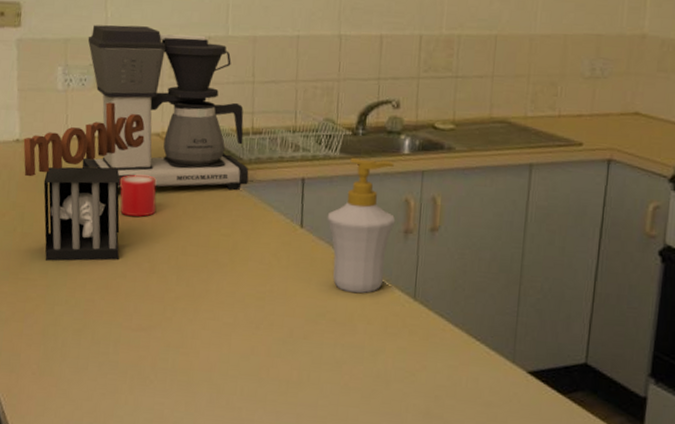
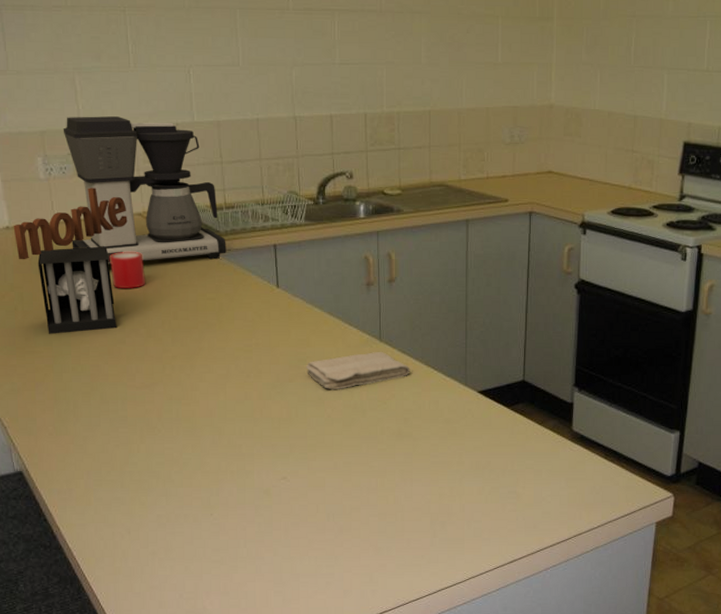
washcloth: none [324,312,448,354] -> present [305,351,410,390]
soap bottle: present [327,158,396,294] -> none [299,225,358,340]

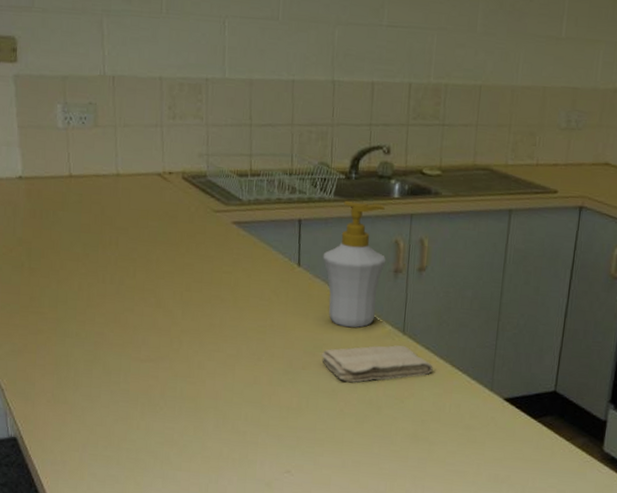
knife block: present [13,188,128,334] -> none [26,141,146,296]
coffee maker: present [63,116,226,264] -> none [85,62,248,230]
mug: present [110,252,146,288] -> none [124,213,160,254]
soap bottle: none [299,225,358,340] -> present [322,201,386,328]

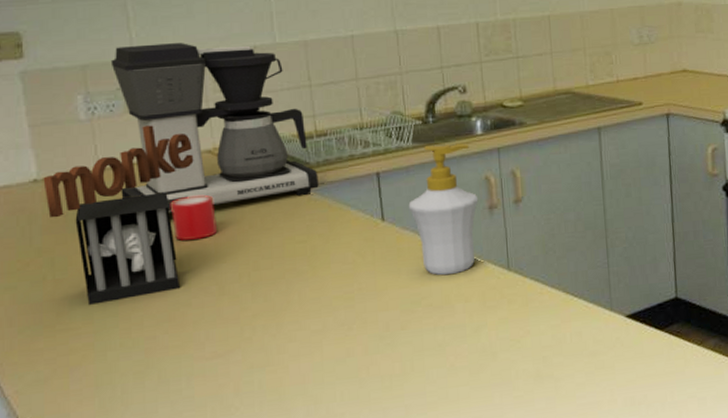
knife block: none [26,141,146,296] -> present [43,125,194,305]
coffee maker: none [85,62,248,230] -> present [110,43,319,213]
mug: none [124,213,160,254] -> present [171,195,218,240]
washcloth: present [321,345,433,383] -> none [420,282,546,334]

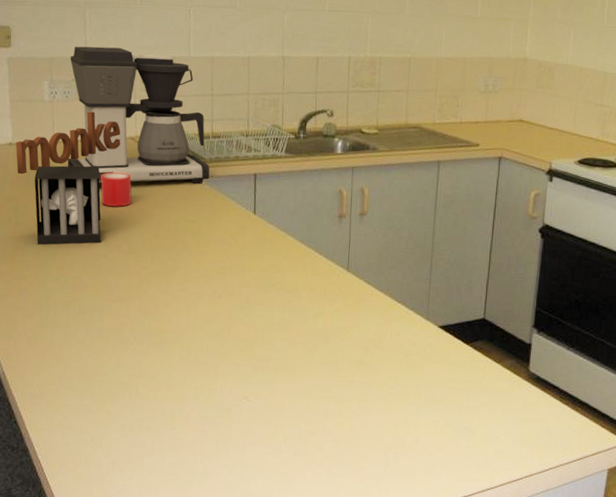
soap bottle: present [408,144,479,275] -> none [275,157,332,267]

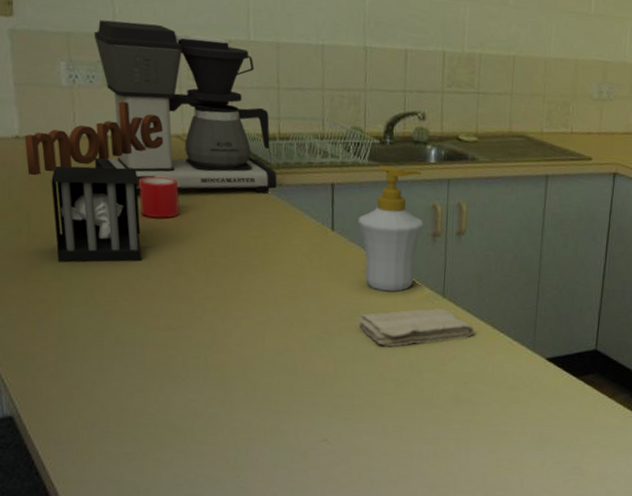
washcloth: none [274,281,375,316] -> present [358,308,475,348]
soap bottle: none [275,157,332,267] -> present [357,166,424,292]

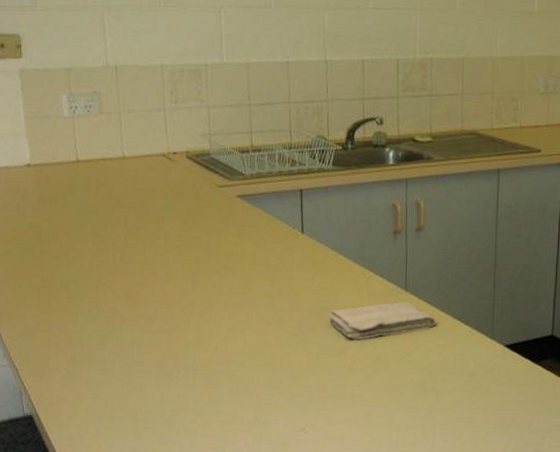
knife block: present [24,101,164,263] -> none [34,127,152,275]
coffee maker: present [93,19,277,194] -> none [89,54,251,205]
mug: present [139,176,180,218] -> none [132,193,168,230]
soap bottle: present [357,166,424,292] -> none [325,170,385,288]

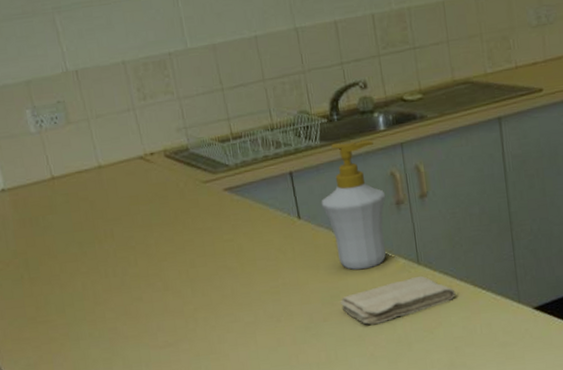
soap bottle: none [325,170,385,288] -> present [321,140,387,270]

